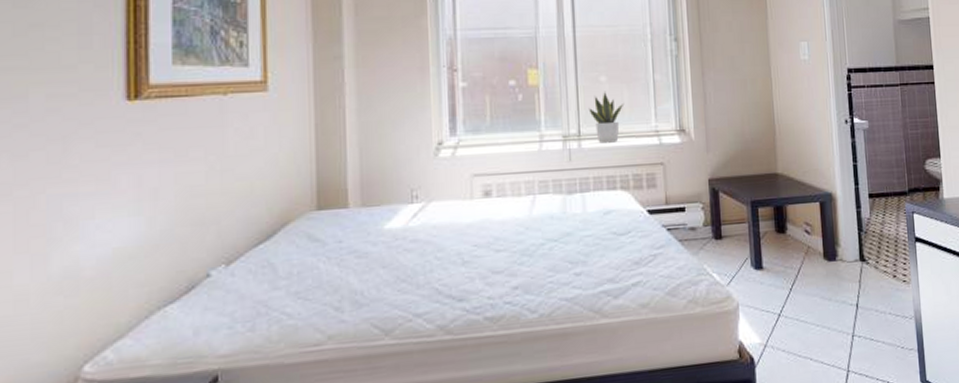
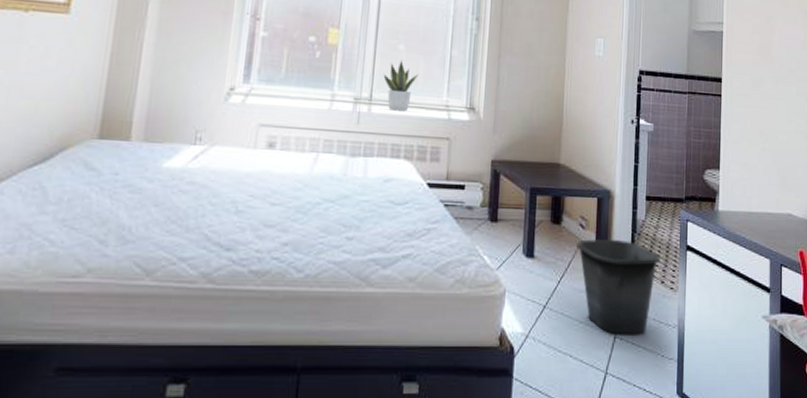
waste bin: none [804,240,890,334] -> present [576,239,660,335]

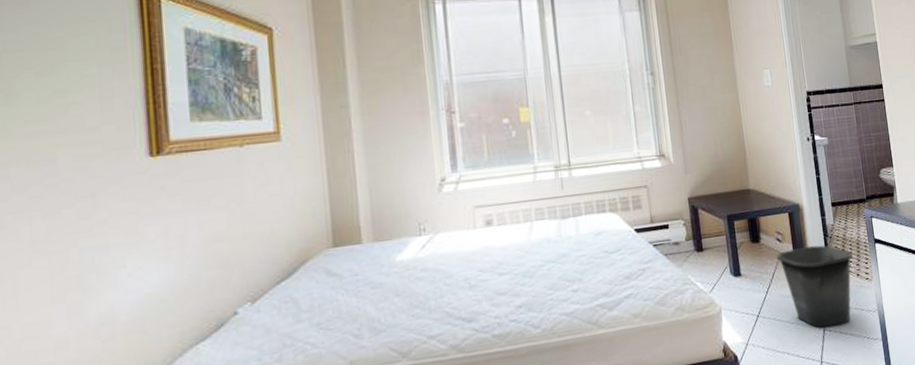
potted plant: present [383,59,419,112] -> none [576,123,609,172]

